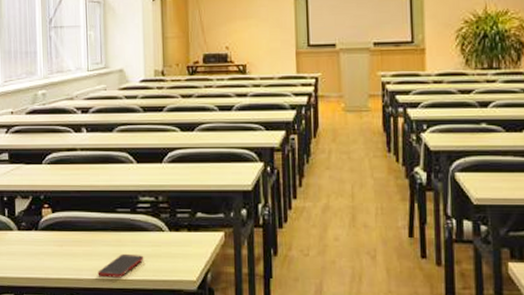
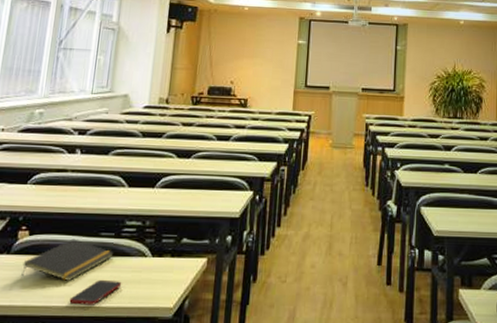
notepad: none [51,215,132,255] -> present [21,238,114,281]

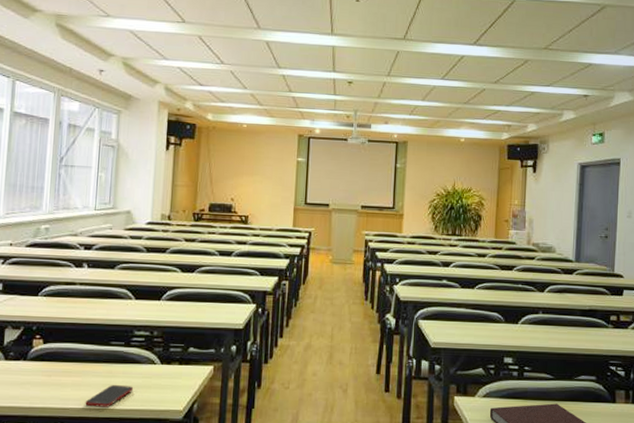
notepad: present [21,238,114,281] -> none [38,347,124,386]

